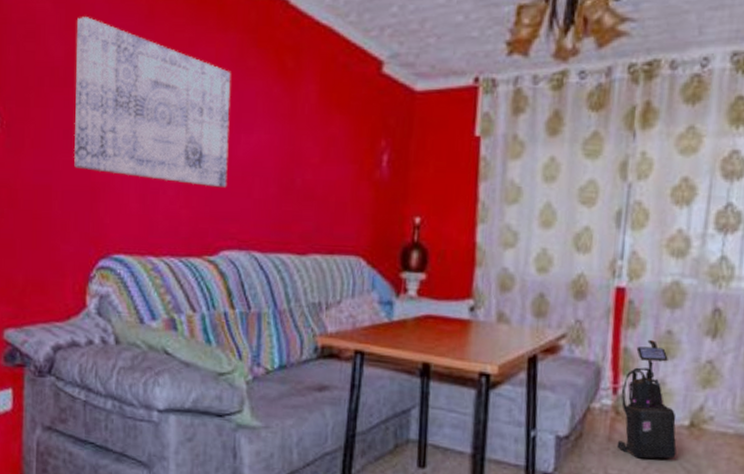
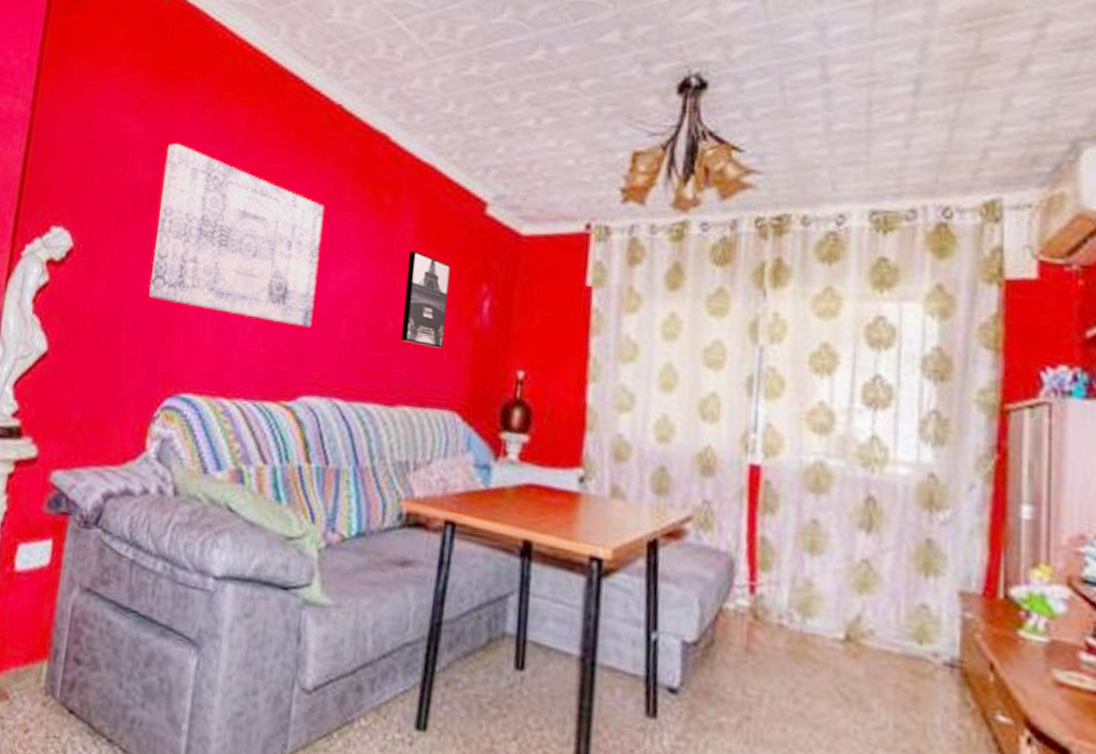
wall art: none [309,112,351,201] -> present [400,251,450,348]
vacuum cleaner: present [616,340,677,459] -> none [756,530,830,681]

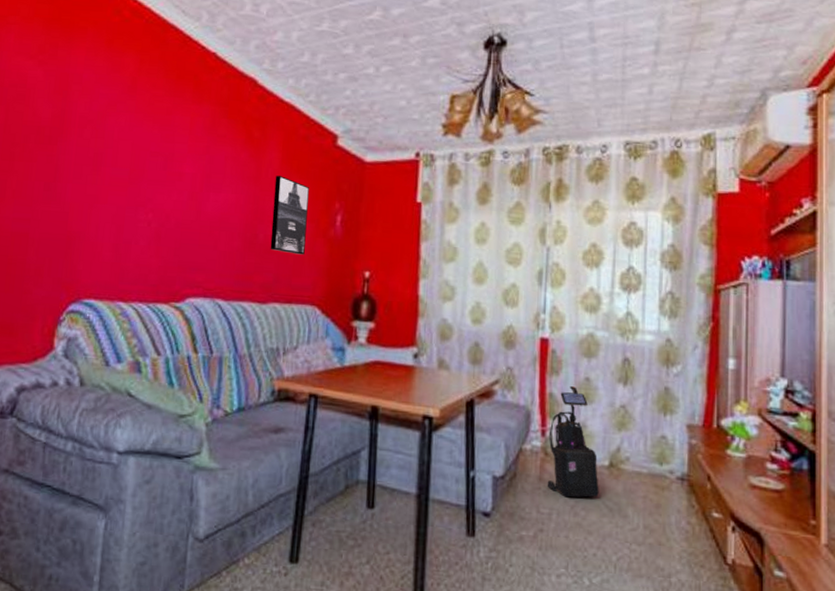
wall art: present [149,144,324,327] -> none [52,84,204,240]
vacuum cleaner: none [756,530,830,681] -> present [547,386,599,498]

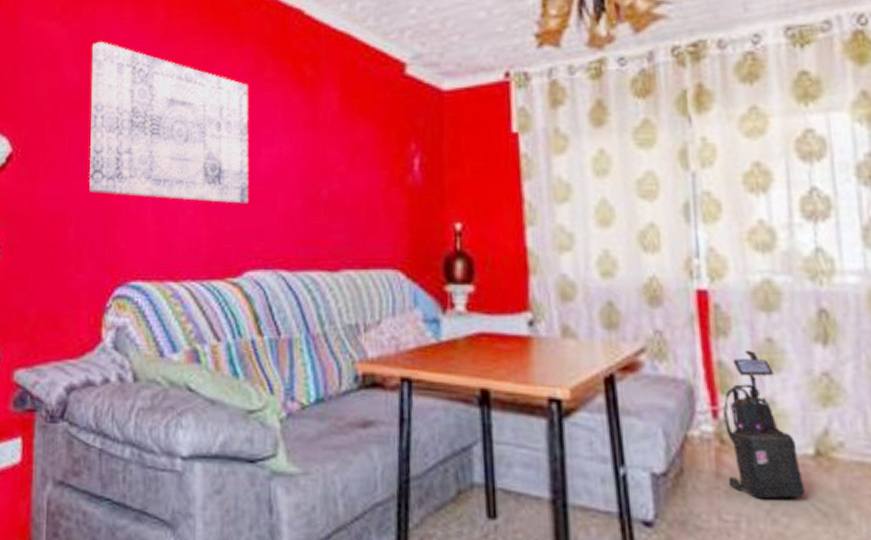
wall art: none [52,84,204,240] -> present [88,42,249,204]
wall art: present [270,176,309,255] -> none [335,118,379,210]

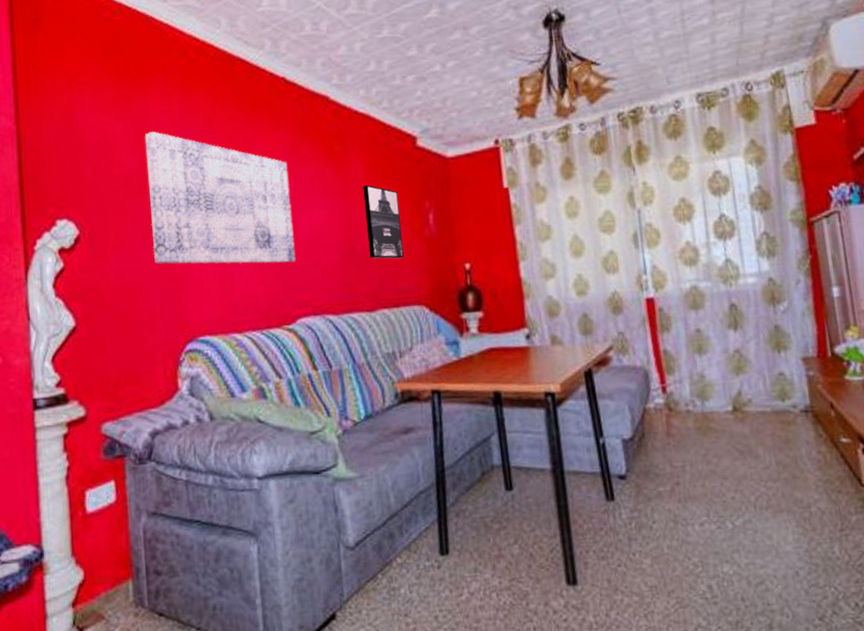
wall art: none [335,118,379,210] -> present [363,185,404,259]
vacuum cleaner: present [722,351,805,500] -> none [669,340,728,448]

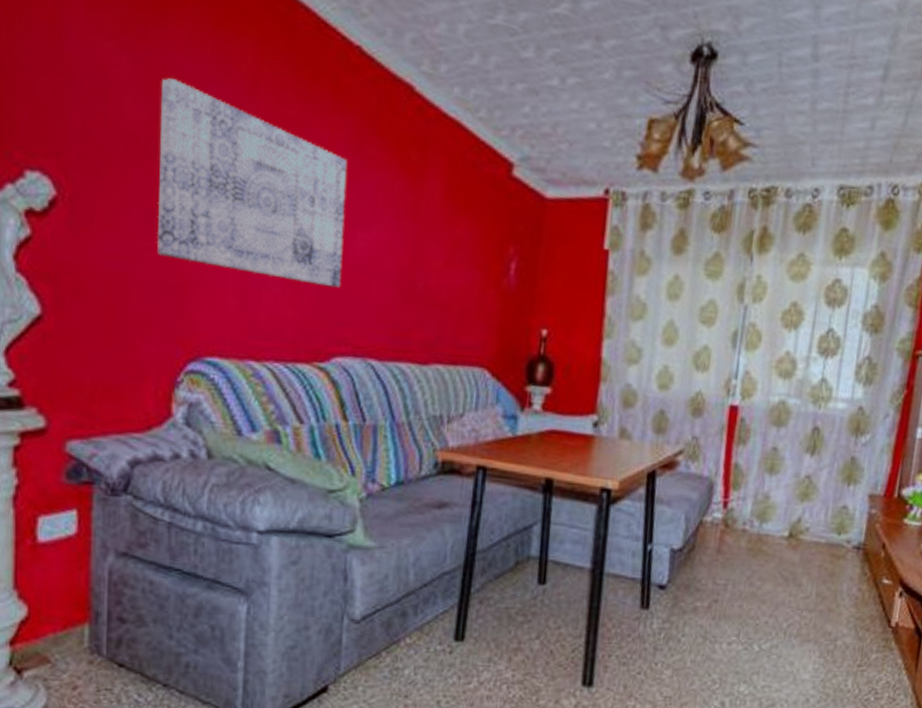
wall art: present [363,185,404,259] -> none [431,211,478,309]

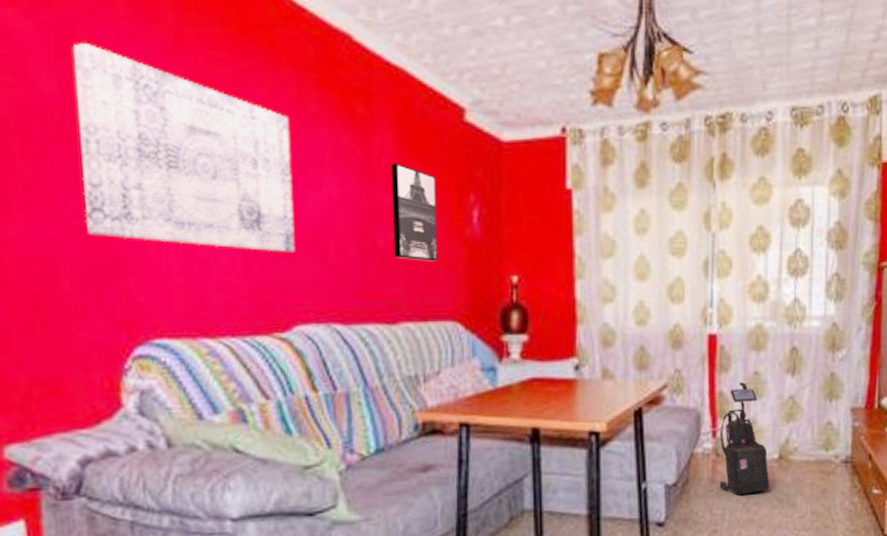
wall art: none [431,211,478,309] -> present [391,163,438,261]
vacuum cleaner: none [725,456,778,569] -> present [719,382,769,496]

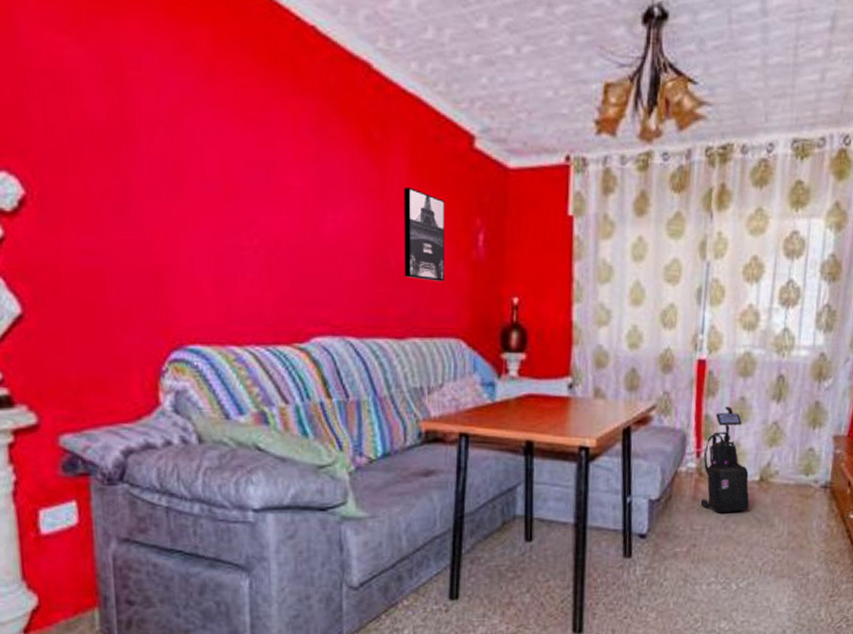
wall art: present [74,43,295,253] -> none [120,69,315,269]

